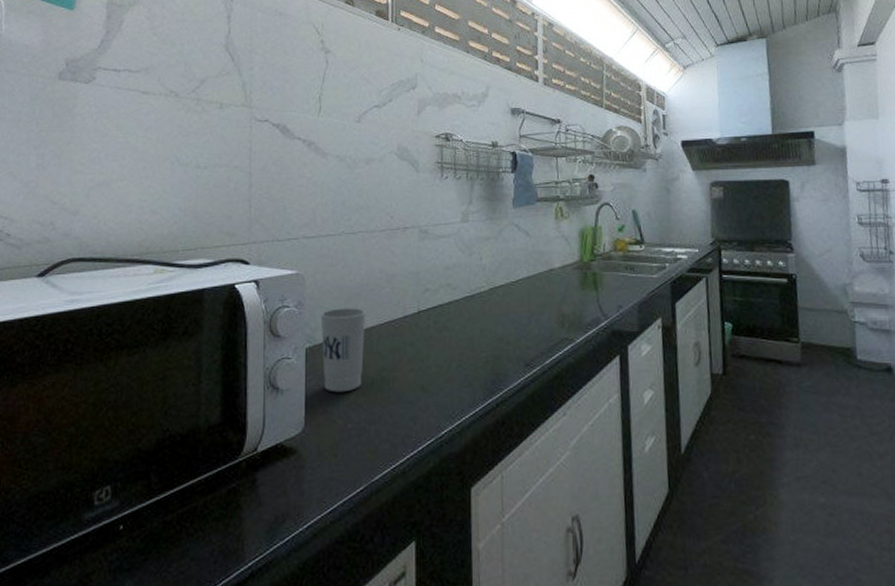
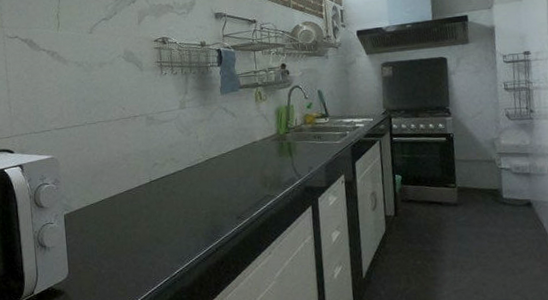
cup: present [320,308,365,393] -> none [73,181,110,247]

